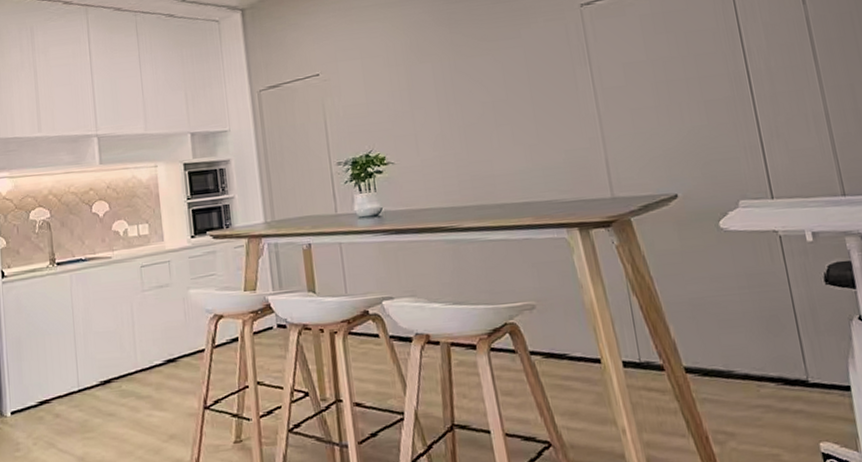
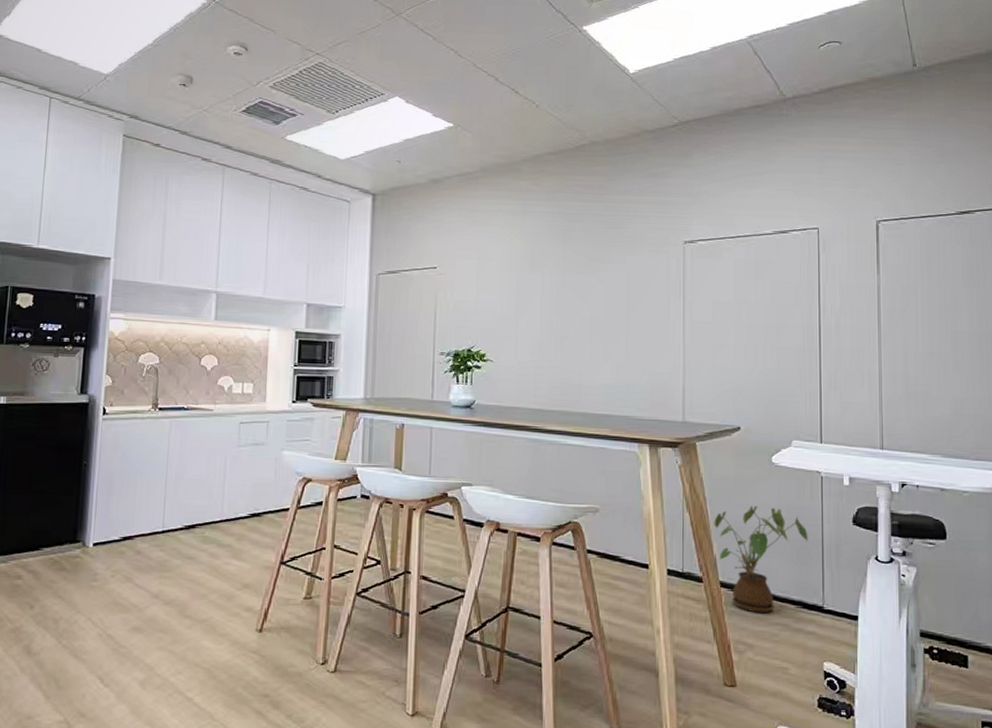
house plant: none [665,277,777,397] -> present [714,505,808,613]

